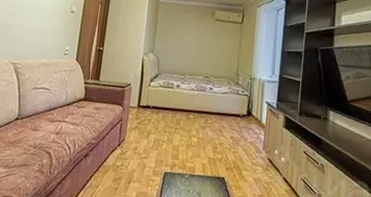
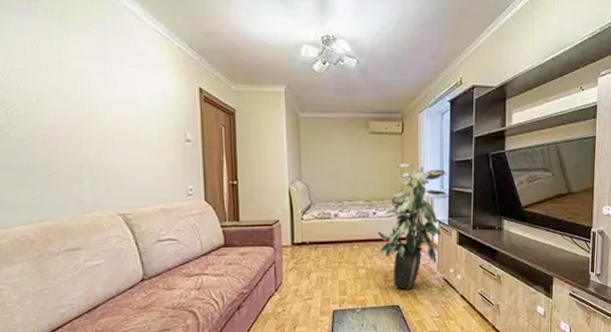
indoor plant: none [211,47,279,165] -> present [377,162,447,290]

